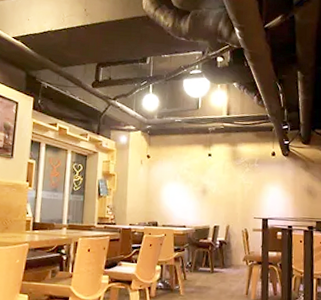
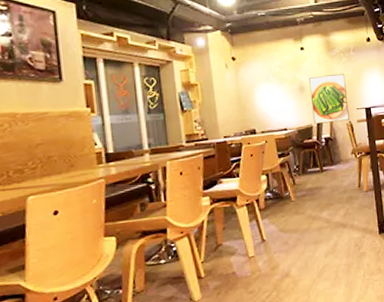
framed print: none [211,181,247,228] -> present [309,73,350,124]

